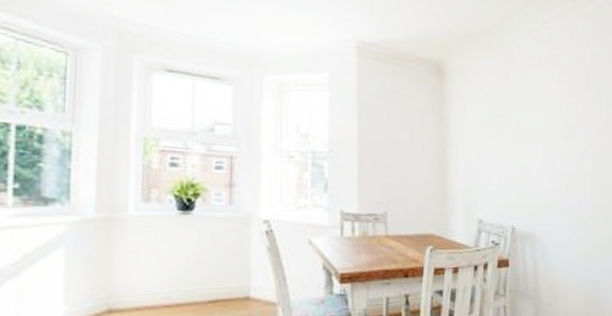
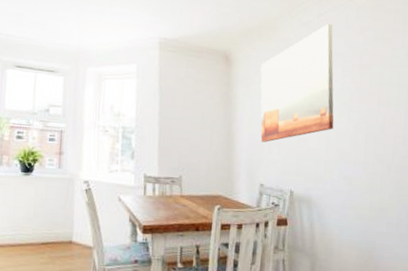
wall art: none [478,32,560,171] -> present [260,23,334,142]

